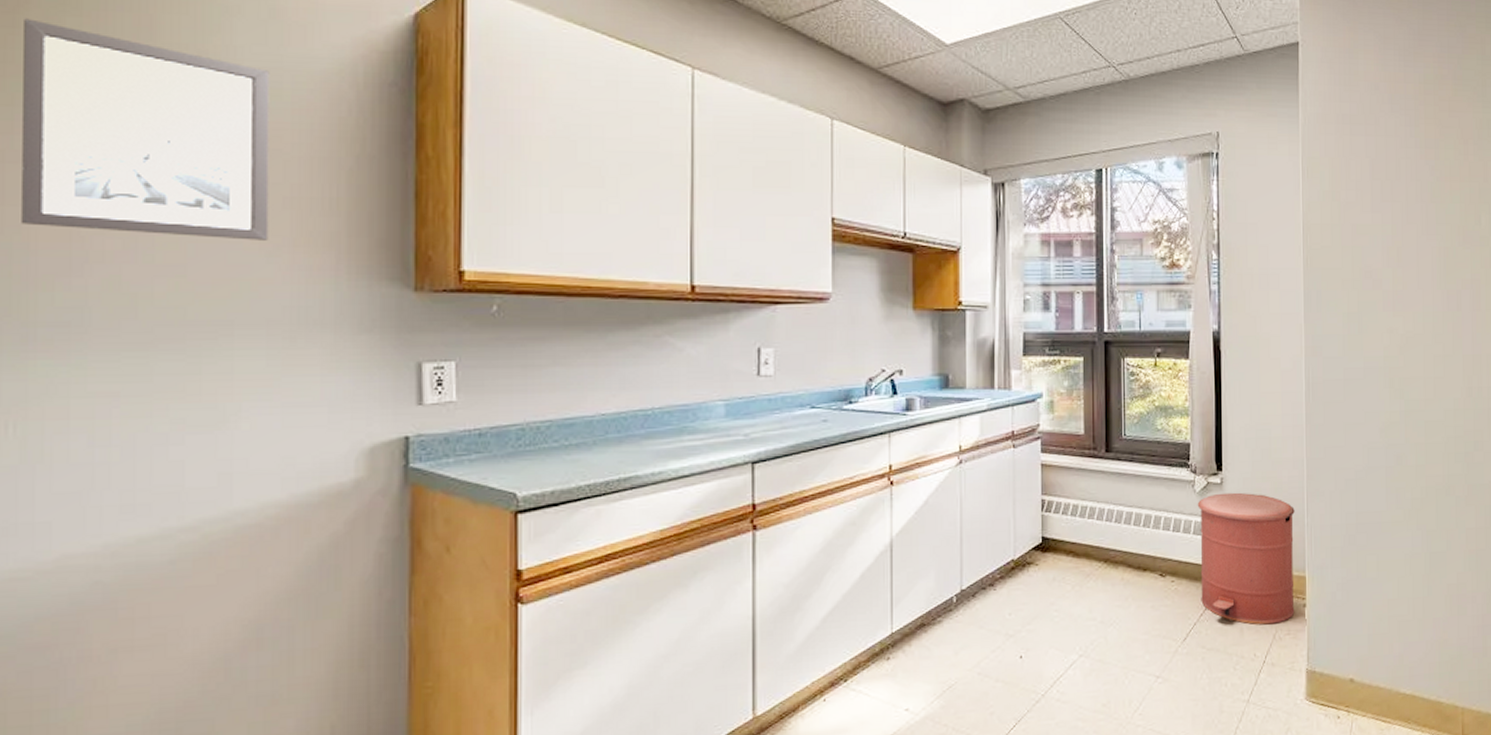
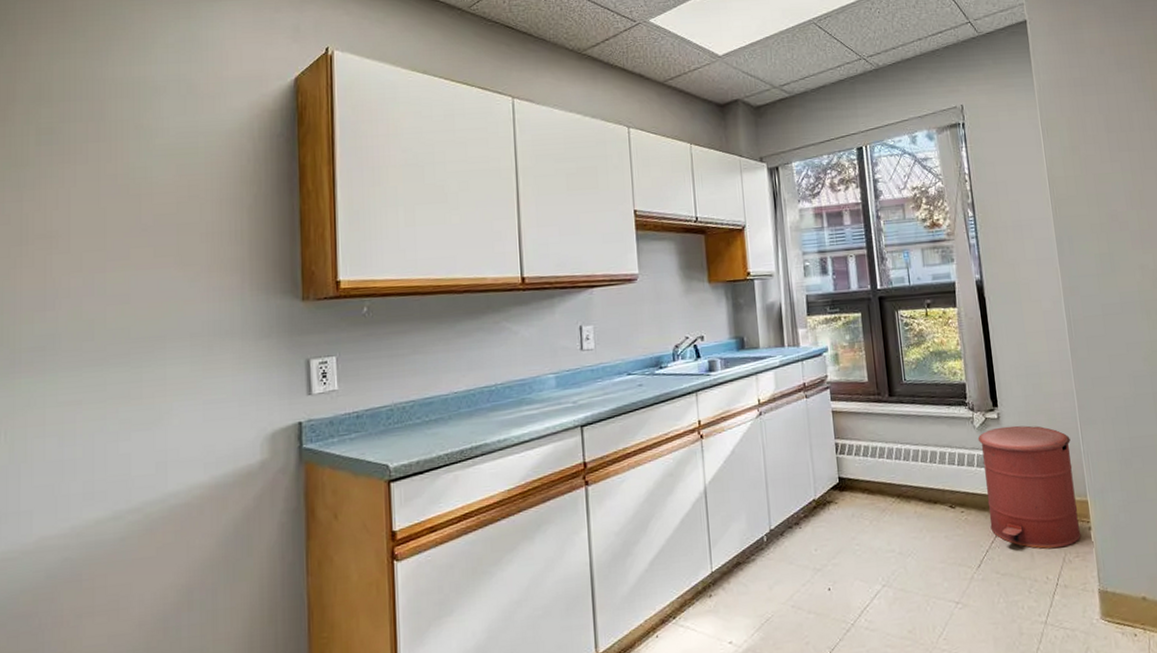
wall art: present [22,18,270,240] -> none [10,113,190,273]

